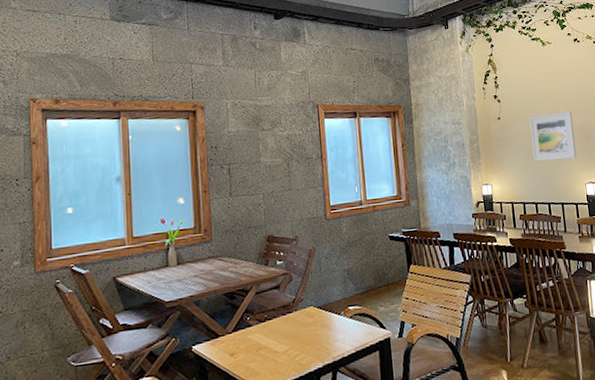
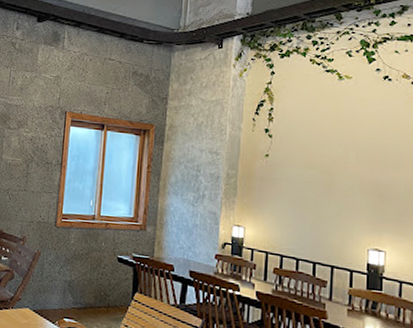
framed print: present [529,110,577,162] -> none [302,159,364,219]

